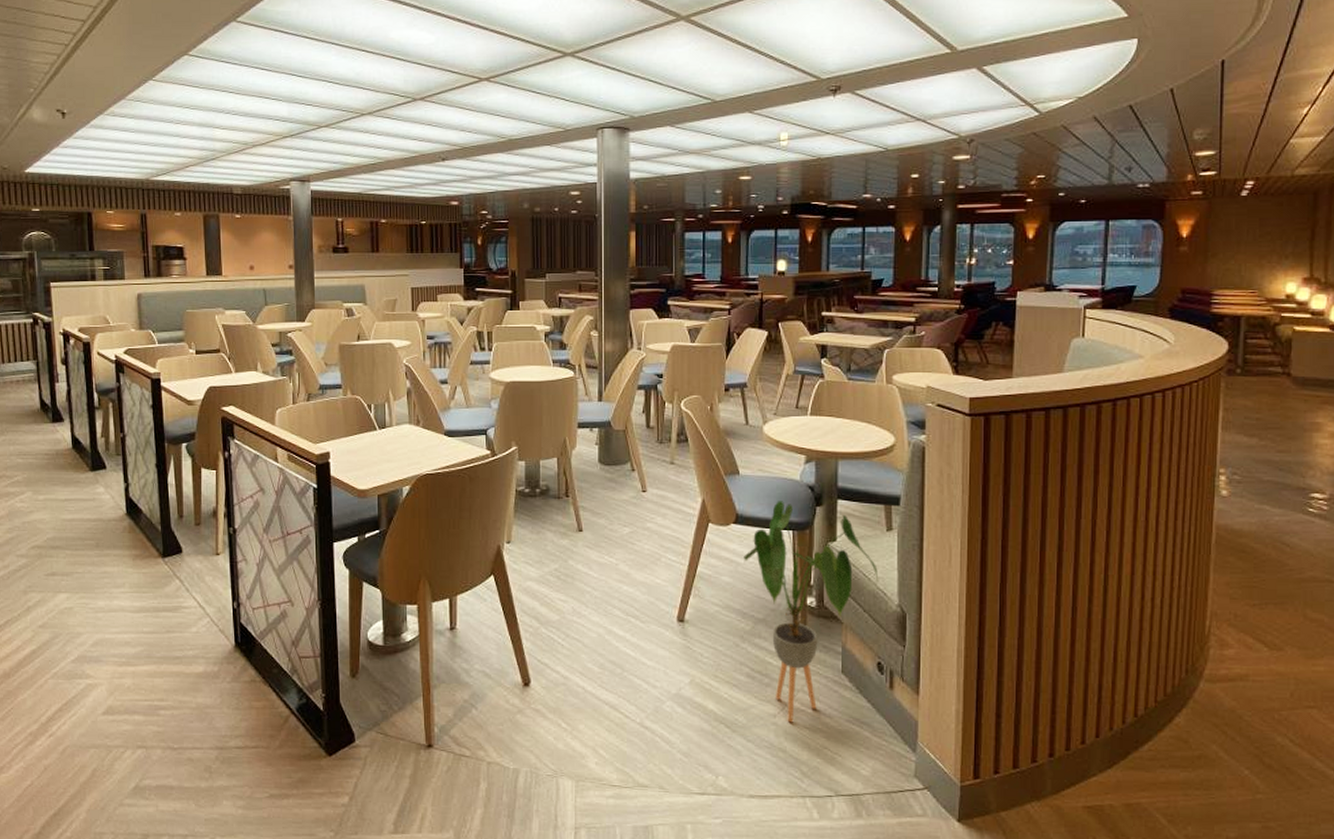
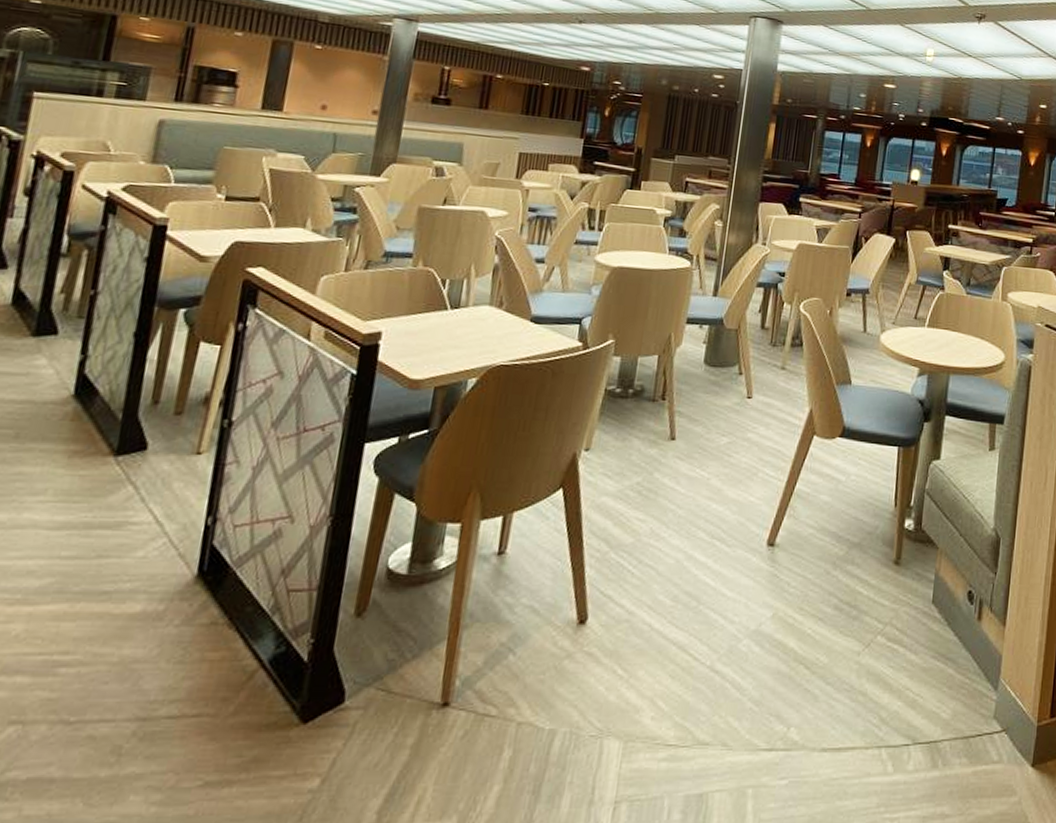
house plant: present [744,501,879,723] -> none [845,414,978,661]

